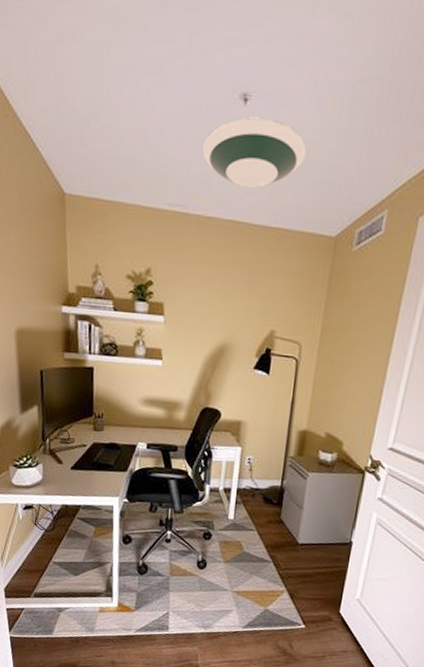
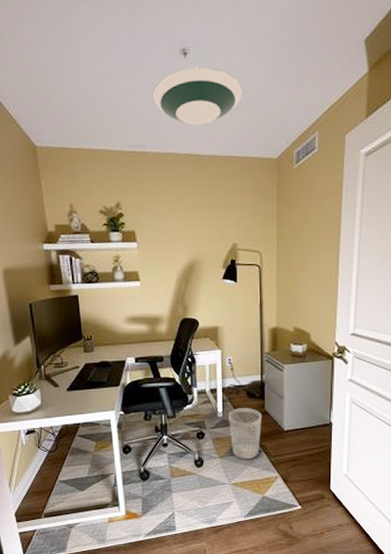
wastebasket: none [239,512,277,568] -> present [229,408,262,459]

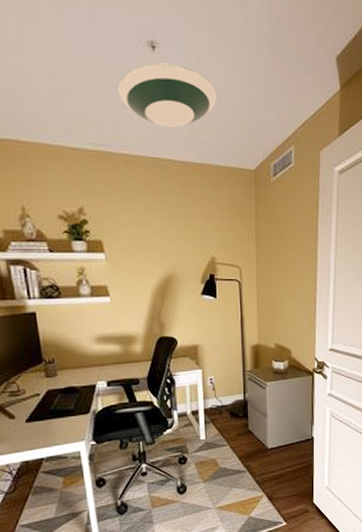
wastebasket: present [229,408,262,459] -> none [212,428,246,481]

